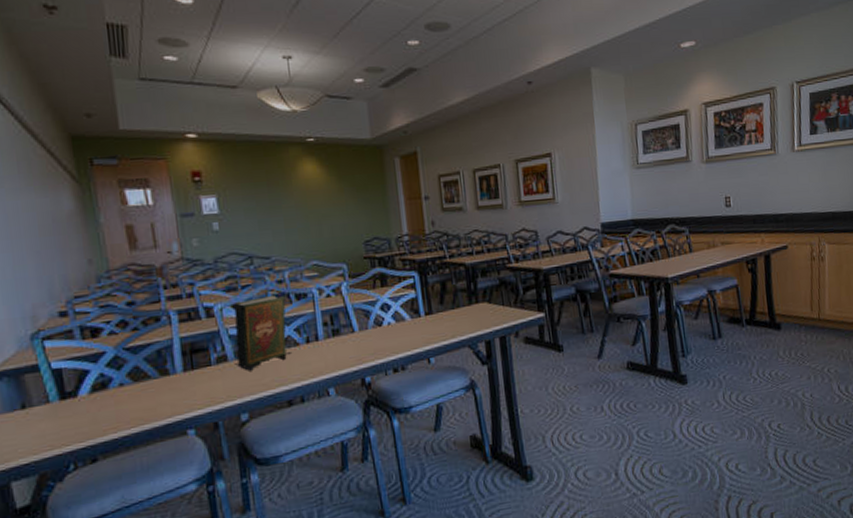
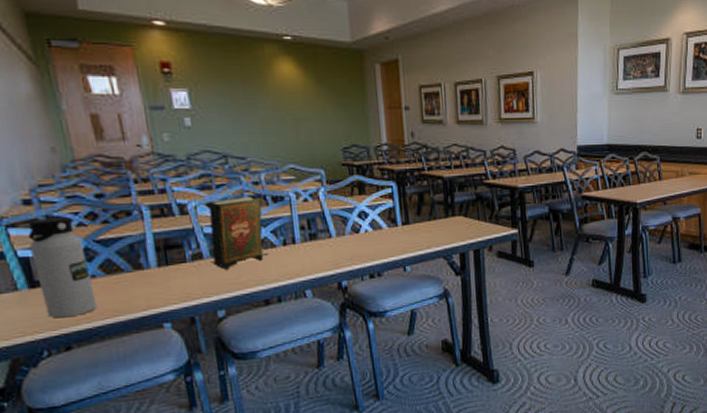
water bottle: none [62,327,124,430] -> present [28,217,98,318]

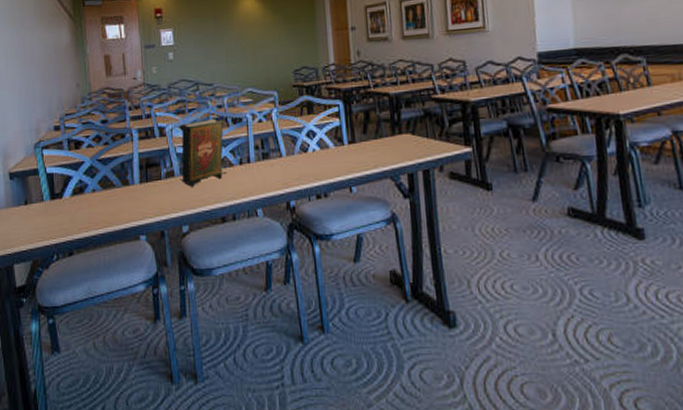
water bottle: present [28,217,98,318] -> none [54,140,94,227]

